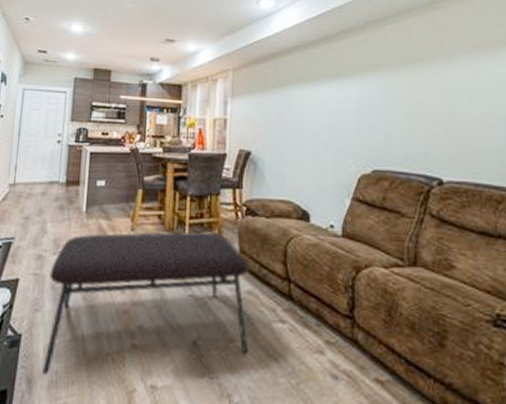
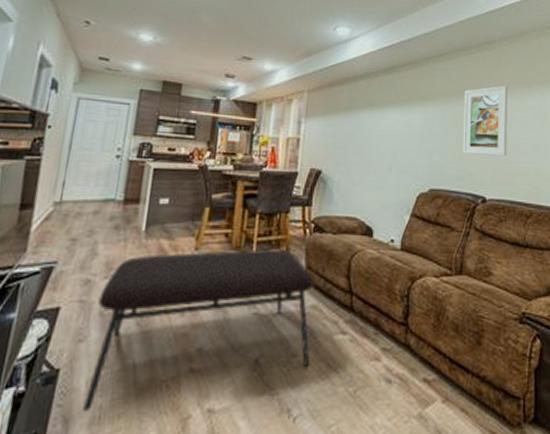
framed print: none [410,48,468,132] -> present [462,85,508,157]

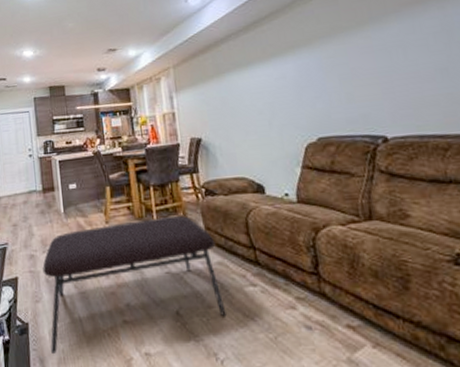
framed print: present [462,85,508,157] -> none [340,9,407,95]

